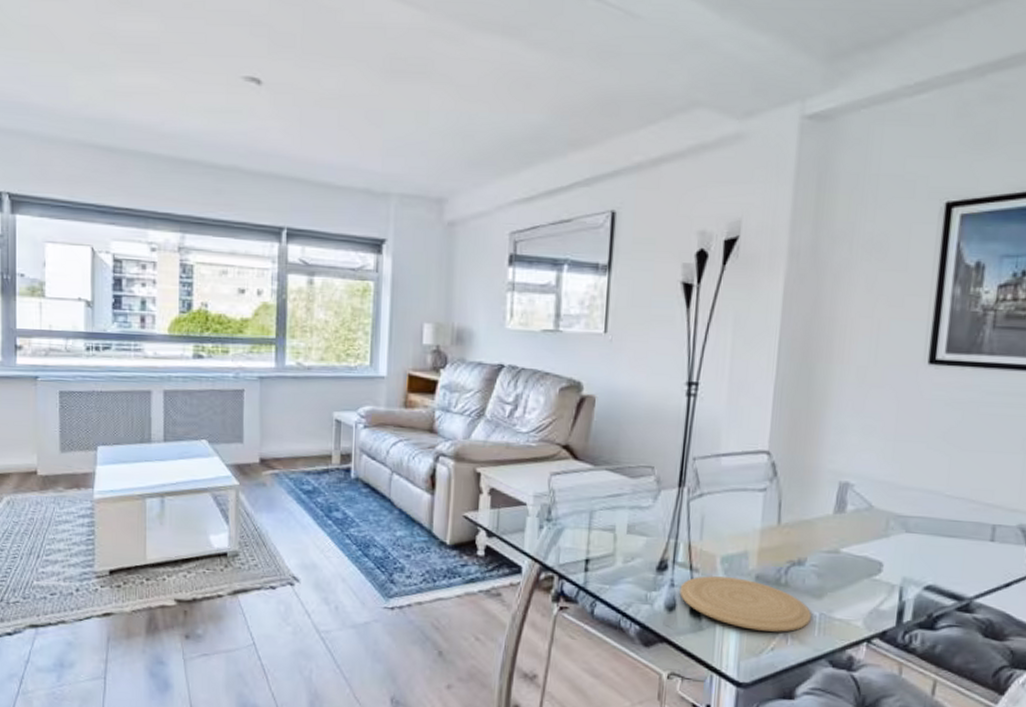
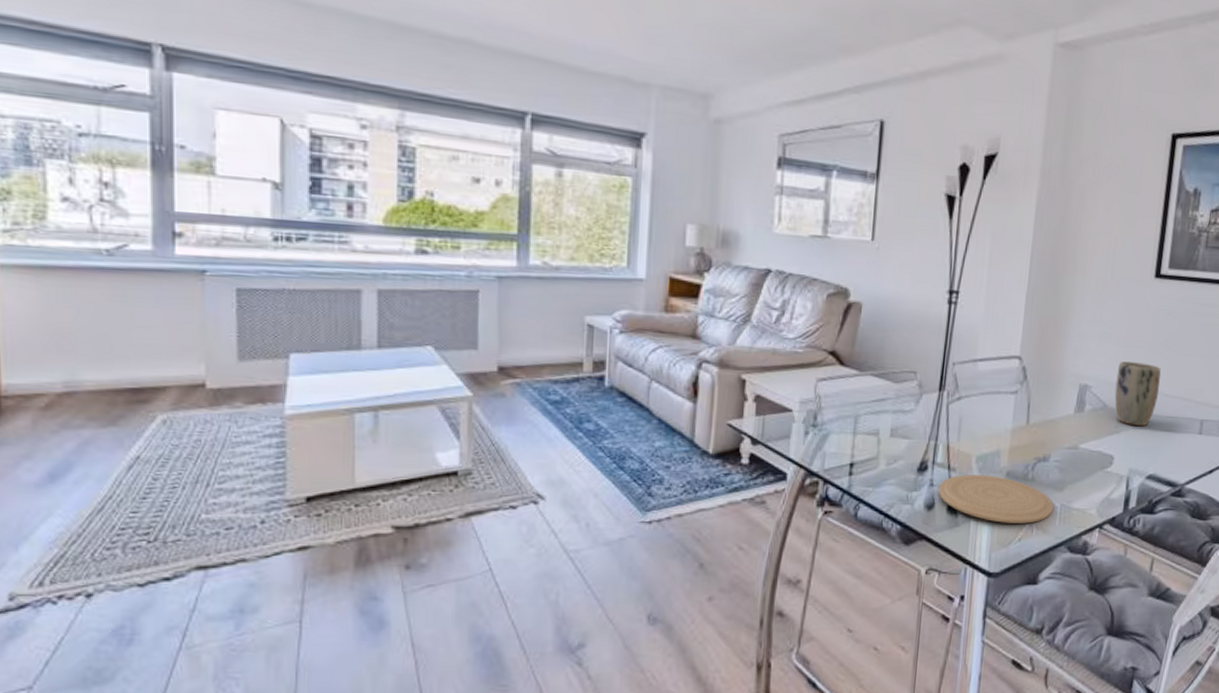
plant pot: none [882,456,940,531] -> present [1114,361,1161,427]

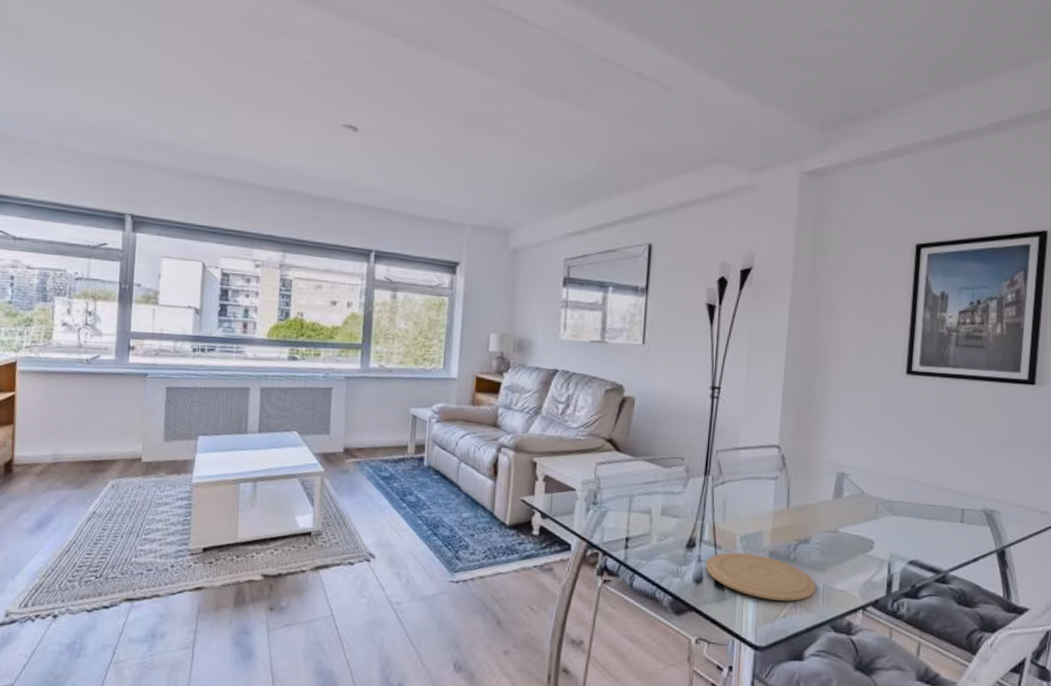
plant pot: present [1114,361,1161,427] -> none [872,451,918,514]

